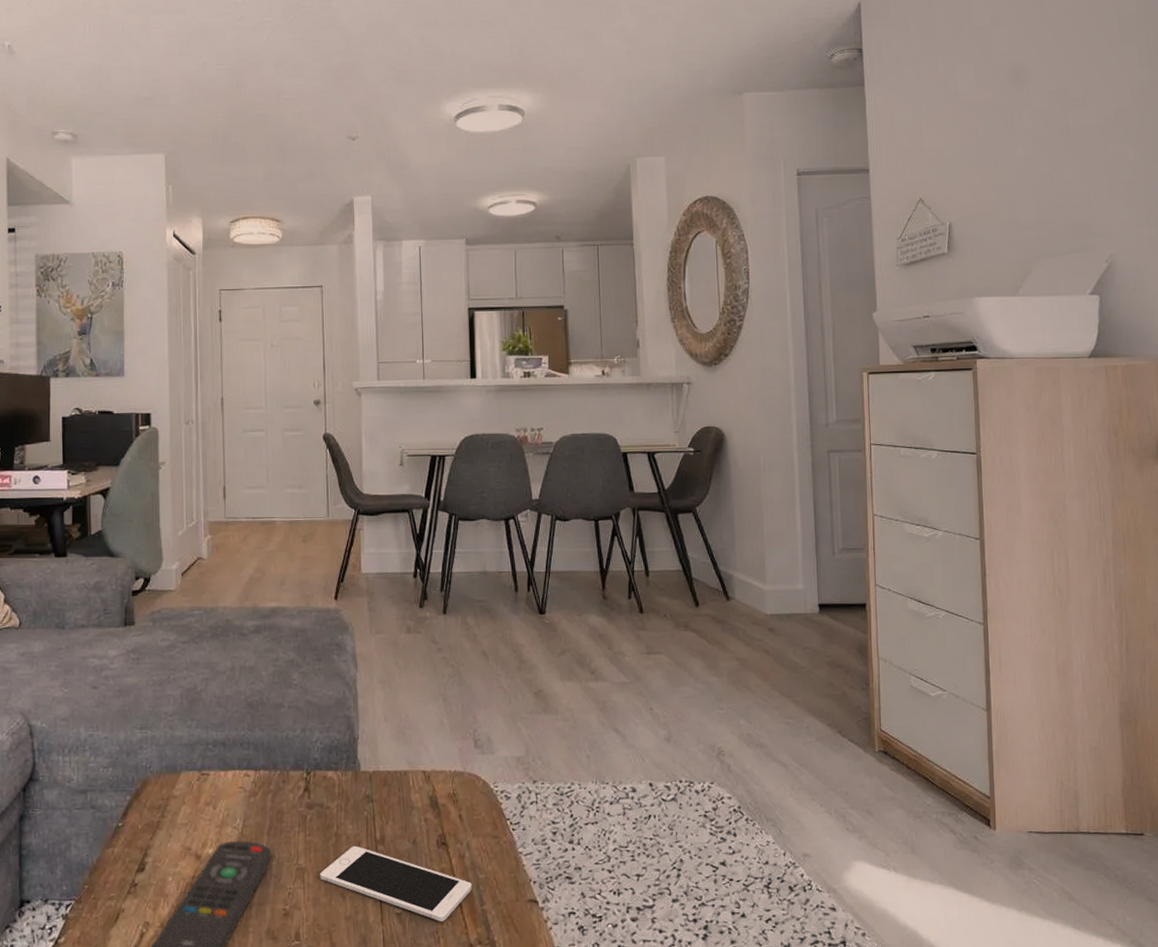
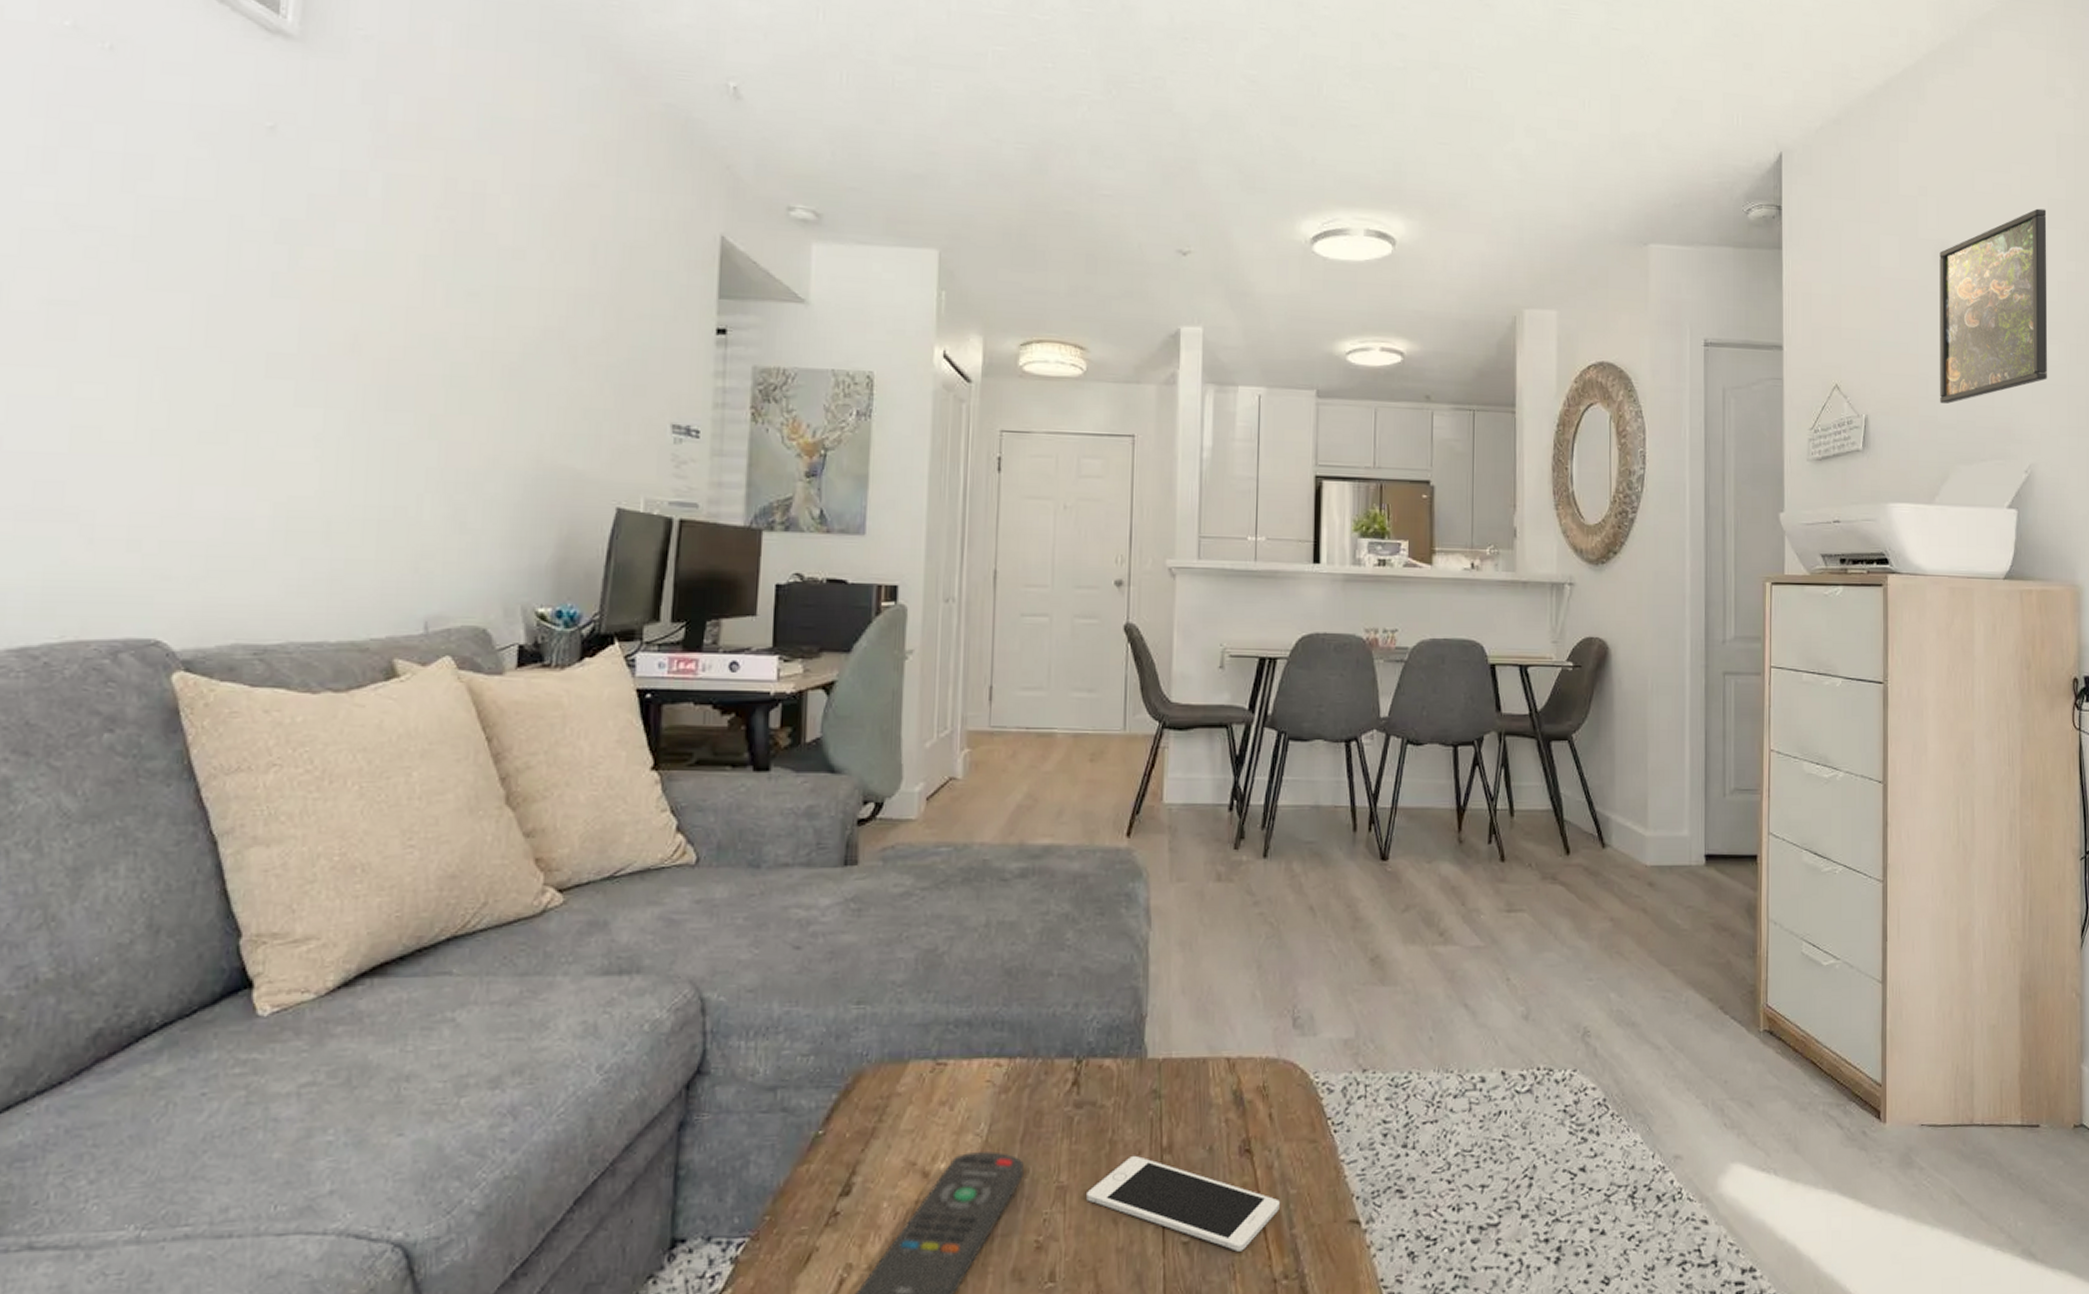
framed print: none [1014,25,1124,207] -> present [1939,208,2048,404]

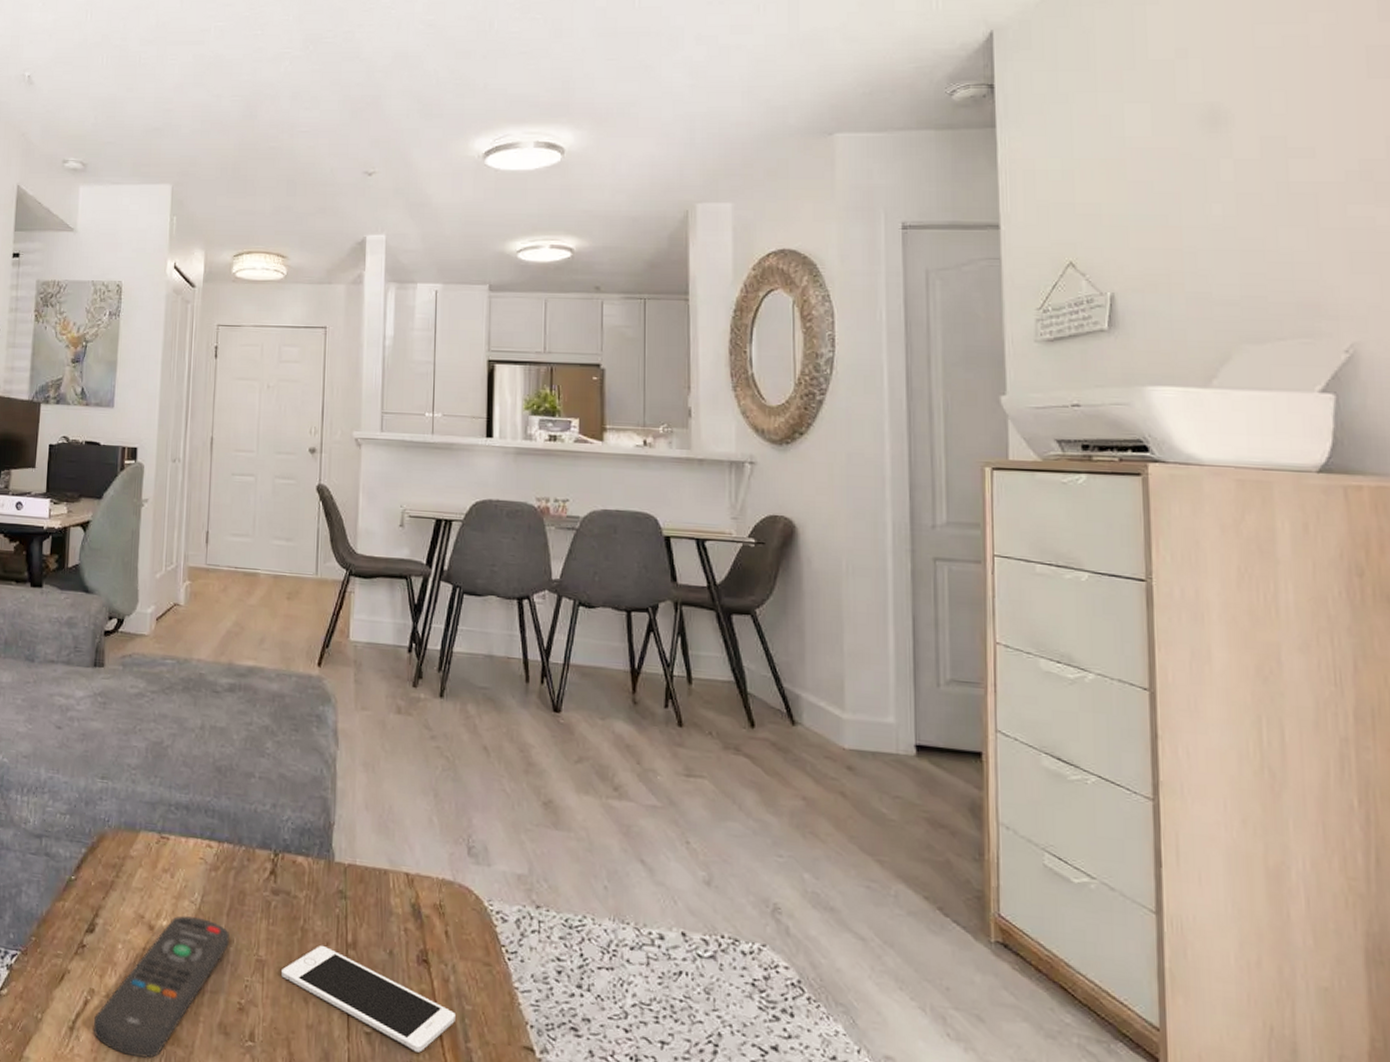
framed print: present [1939,208,2048,404] -> none [1207,58,1374,278]

